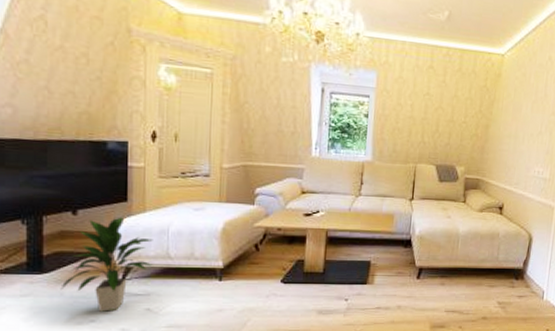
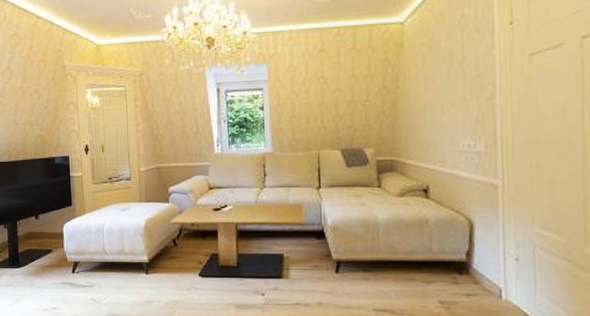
indoor plant: present [60,217,153,312] -> none [31,219,93,300]

